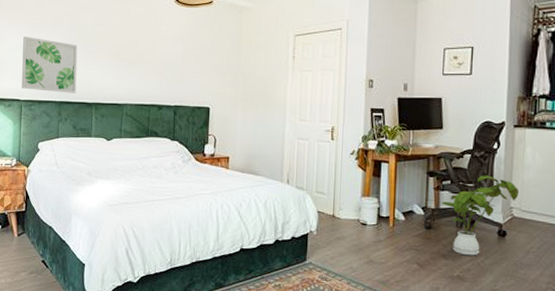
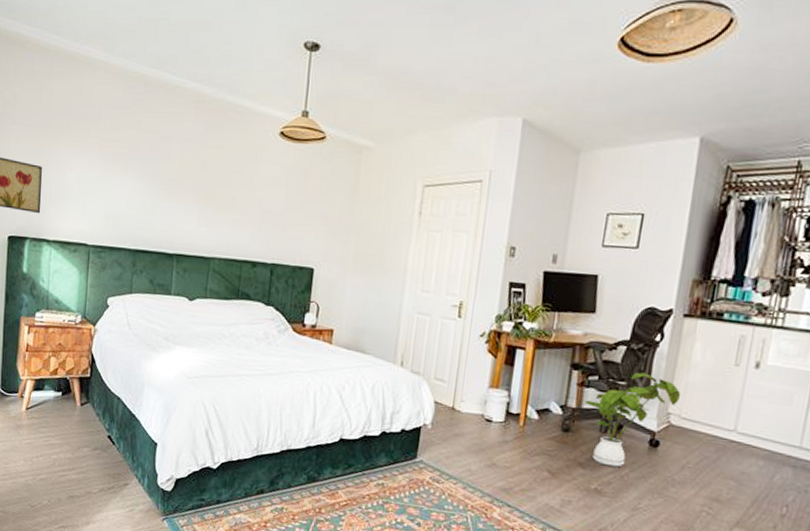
wall art: present [22,36,78,93] -> none [90,167,159,241]

